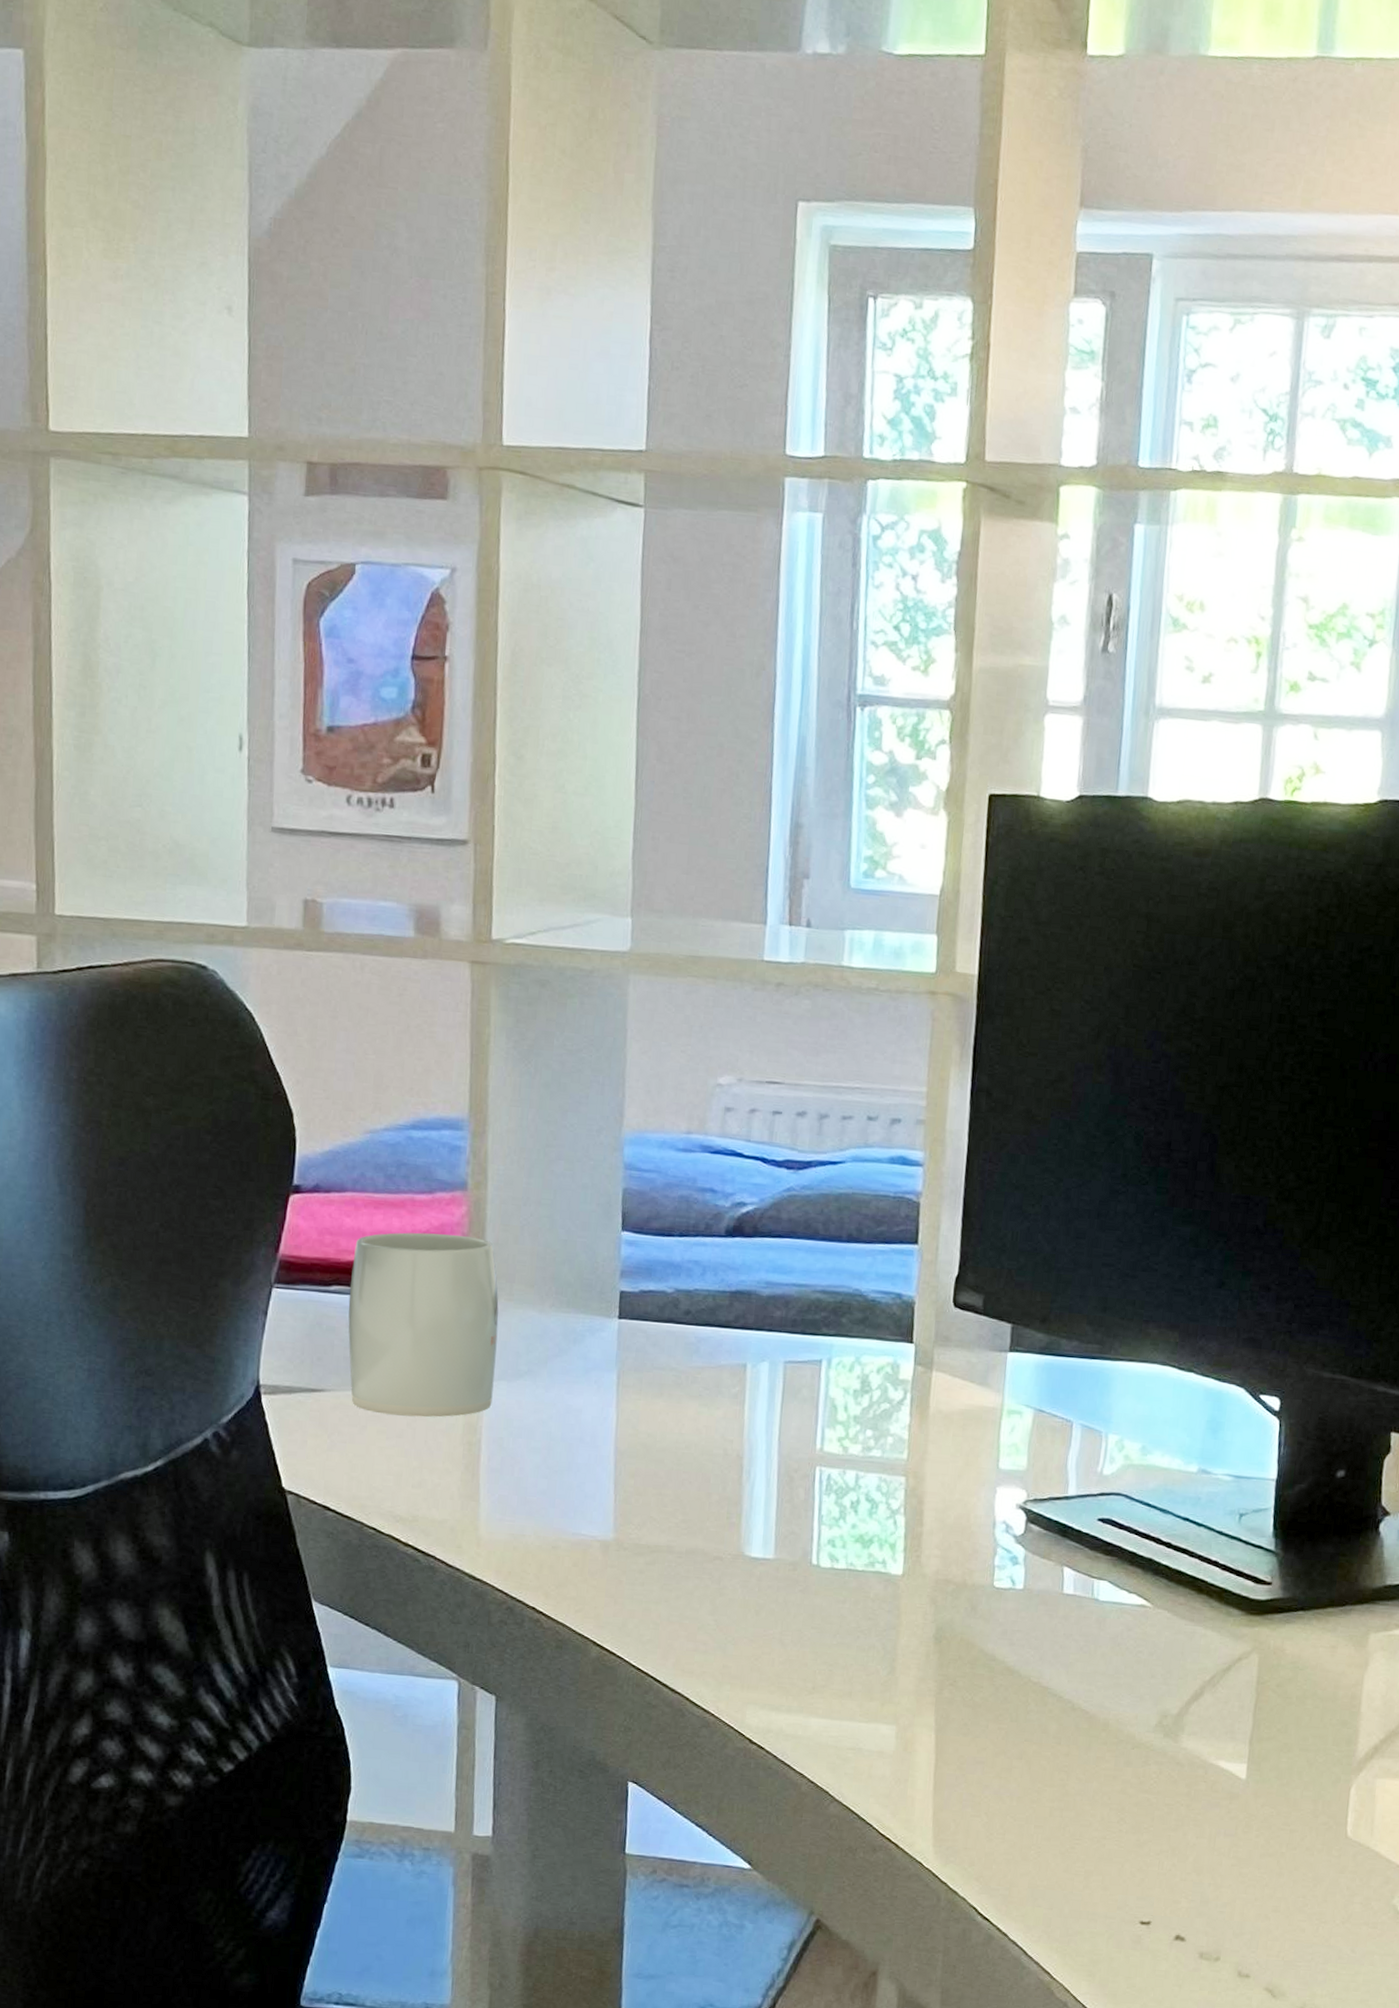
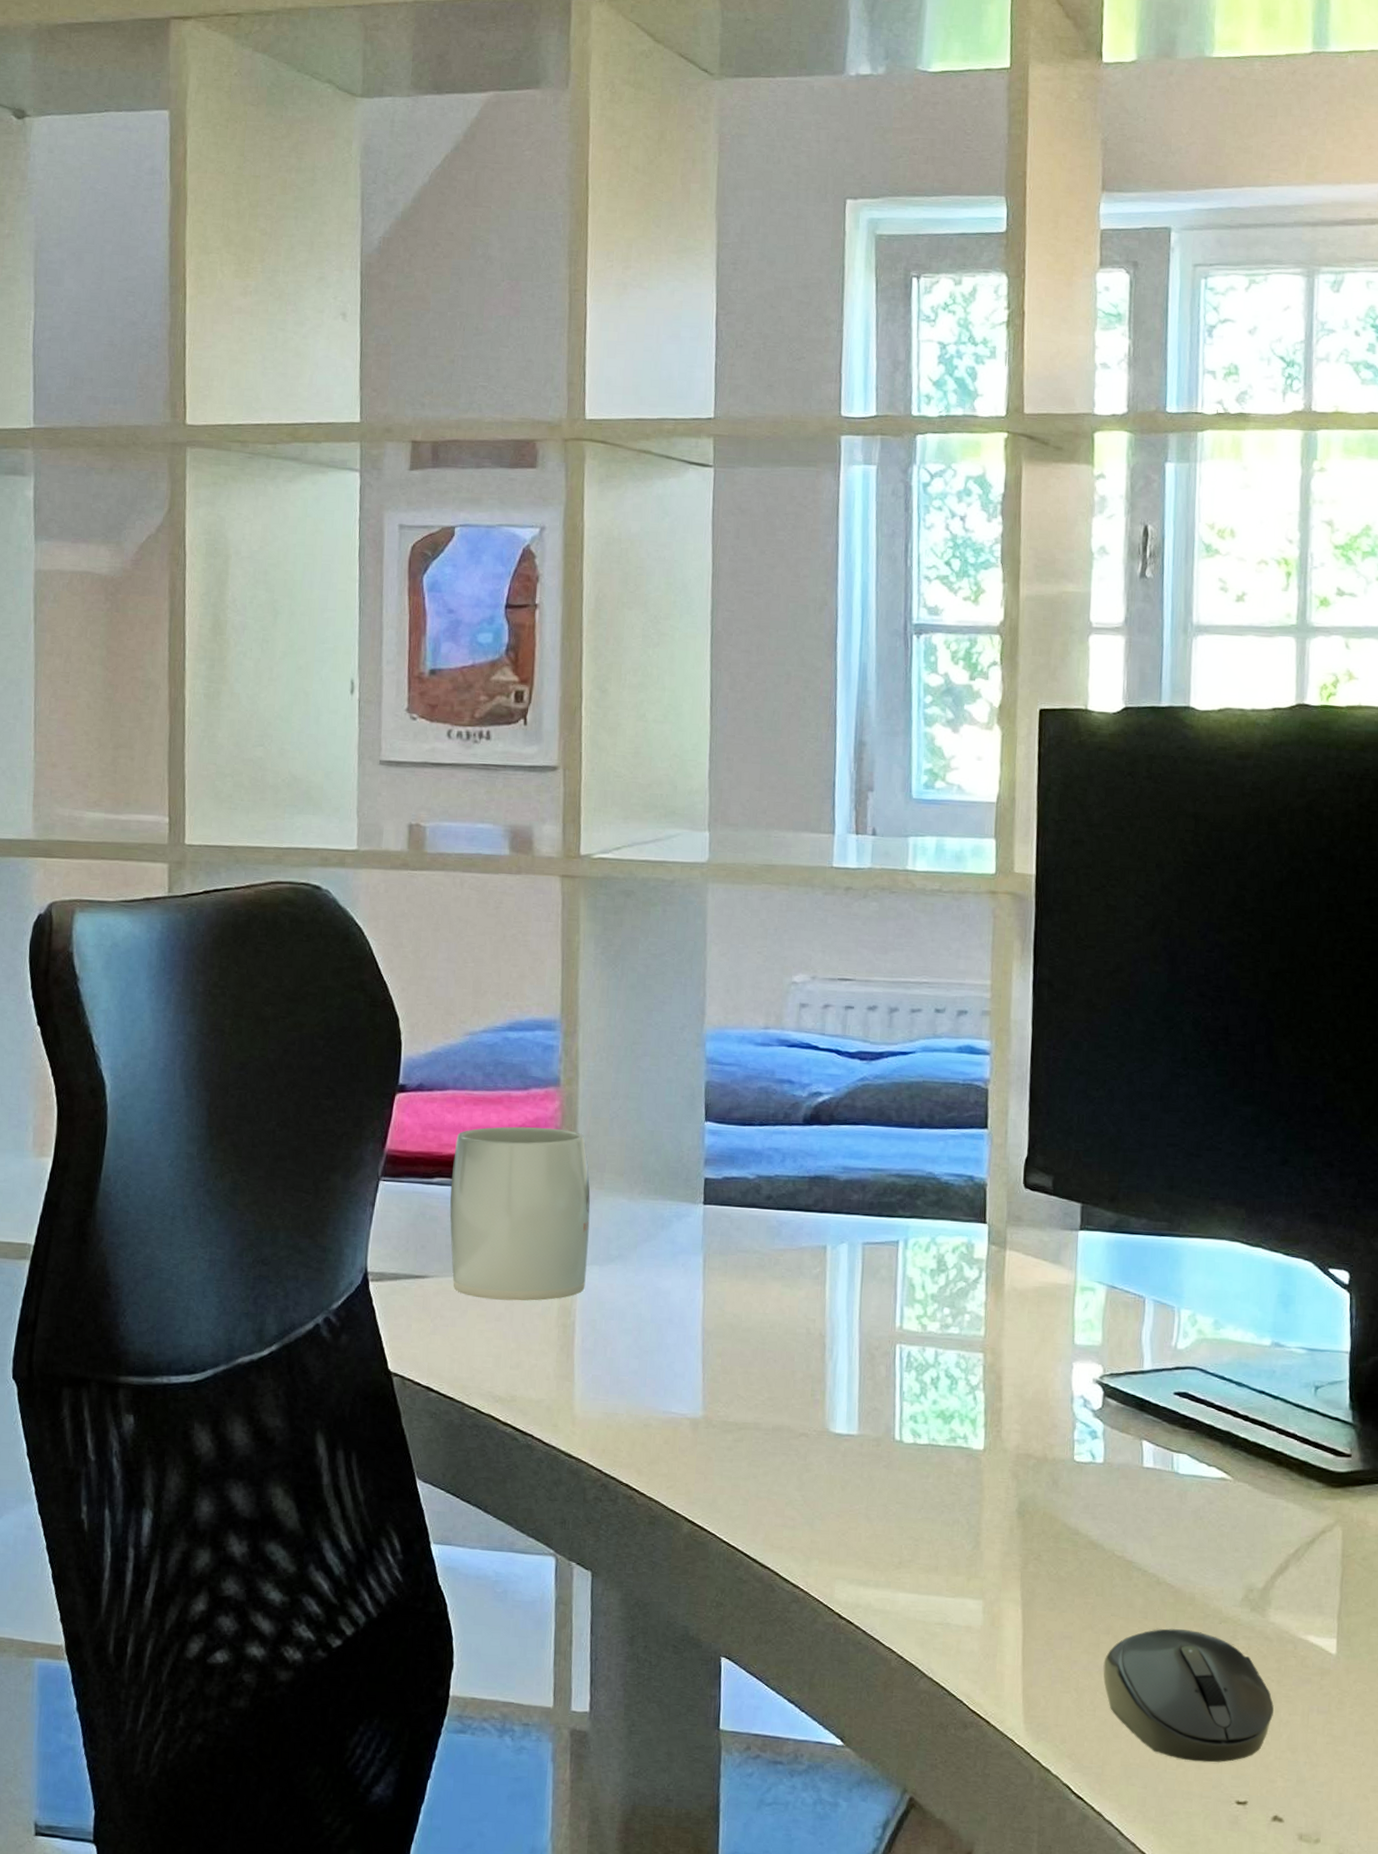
computer mouse: none [1014,1754,1182,1884] -> present [1103,1628,1274,1763]

